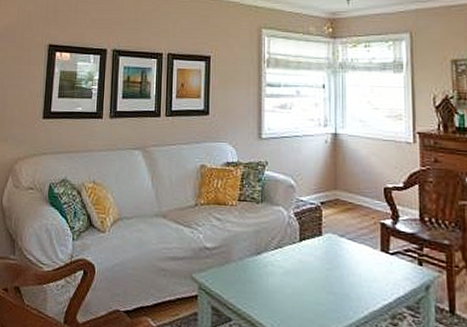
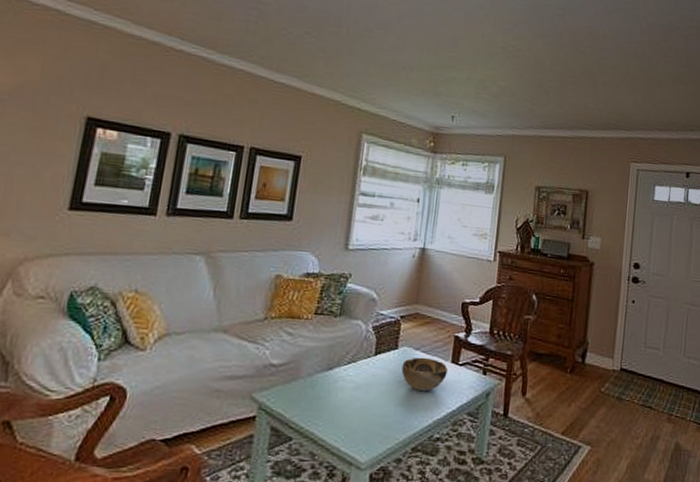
decorative bowl: none [329,244,378,281] -> present [401,357,448,392]

